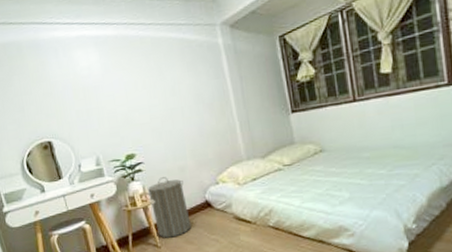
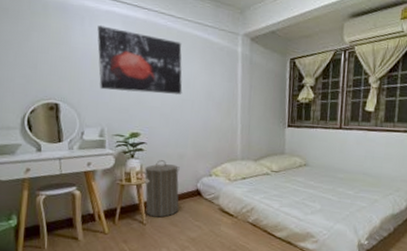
wall art: none [71,49,169,118] -> present [97,25,182,95]

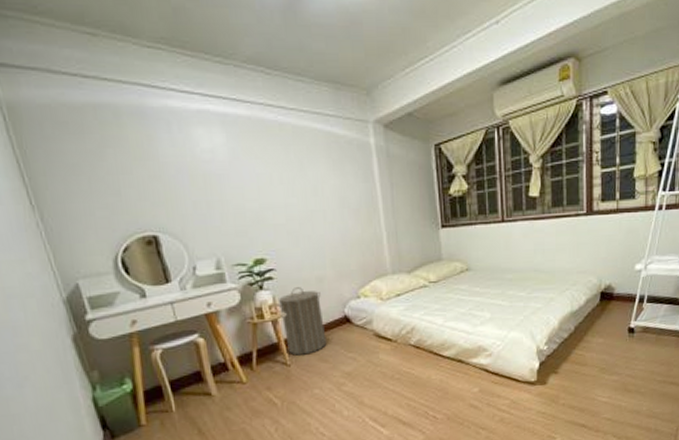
wall art: present [97,25,182,95] -> none [189,130,310,211]

